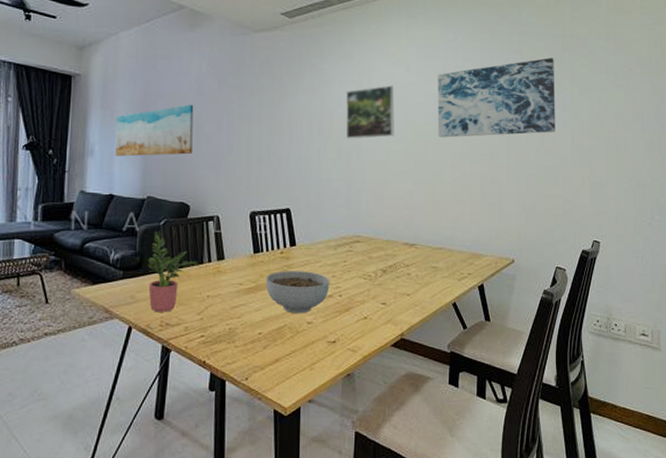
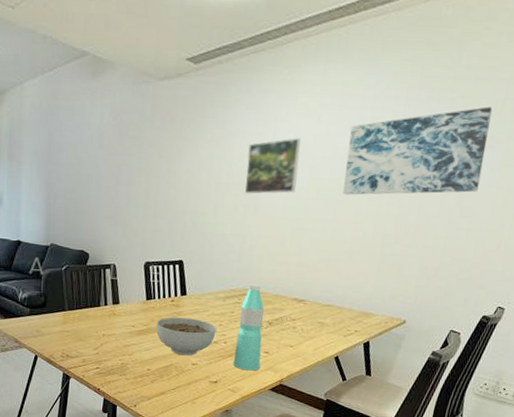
wall art: present [115,105,194,157] -> none [21,156,95,206]
potted plant: present [147,230,200,312] -> none [50,274,97,346]
water bottle: none [350,230,379,326] -> present [233,284,264,371]

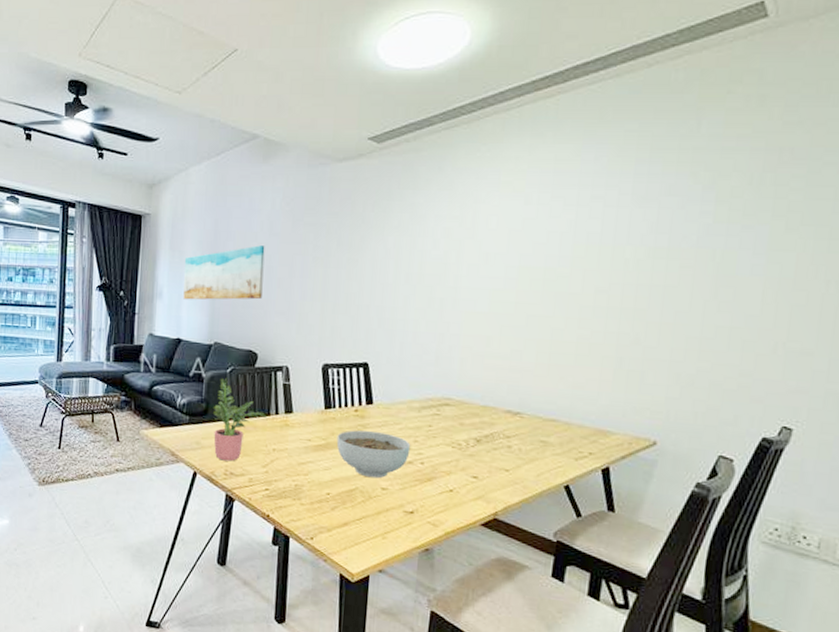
wall art: none [21,156,95,206] -> present [183,245,265,300]
potted plant: none [50,274,97,346] -> present [212,377,267,462]
water bottle: present [233,284,264,371] -> none [433,391,470,500]
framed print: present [244,138,301,195] -> none [439,221,506,286]
wall art: present [343,106,493,195] -> none [562,181,748,287]

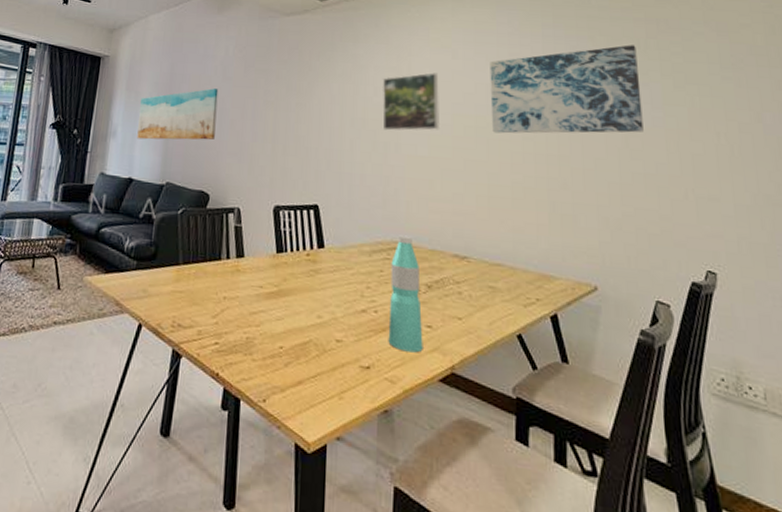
potted plant: present [212,377,267,462] -> none [161,219,217,312]
bowl: present [336,430,411,479] -> none [289,275,364,329]
water bottle: none [433,391,470,500] -> present [388,235,423,353]
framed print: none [439,221,506,286] -> present [382,72,439,131]
wall art: none [562,181,748,287] -> present [490,45,644,134]

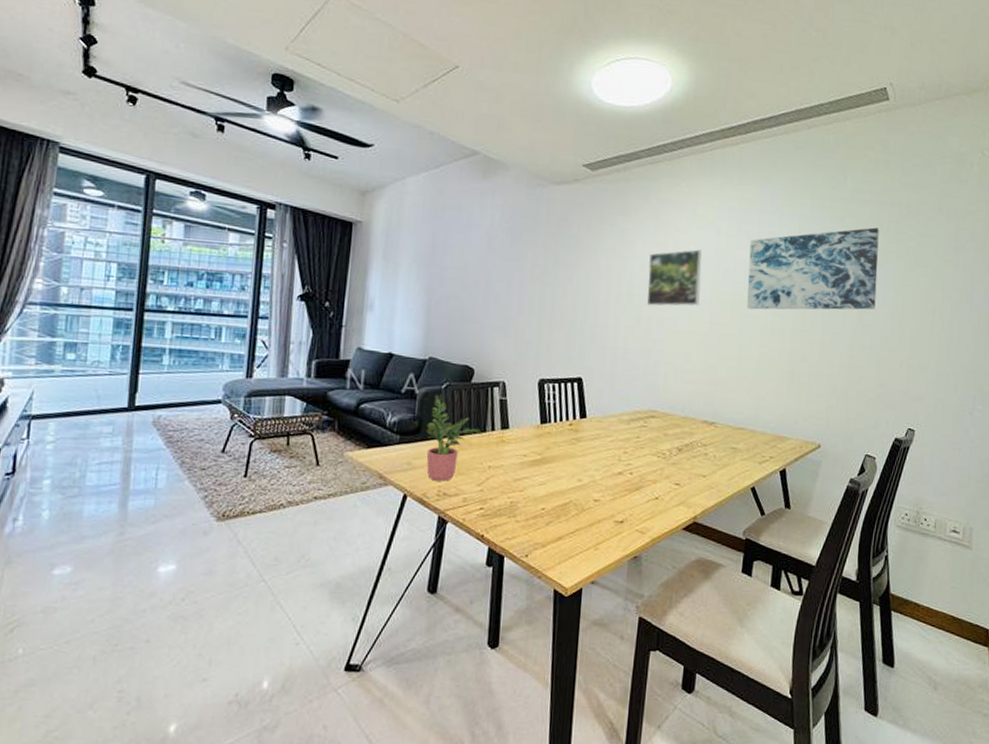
wall art: present [137,88,219,140] -> none [396,260,484,314]
potted plant: none [161,219,217,312] -> present [425,394,482,482]
water bottle: present [388,235,423,353] -> none [640,404,672,507]

